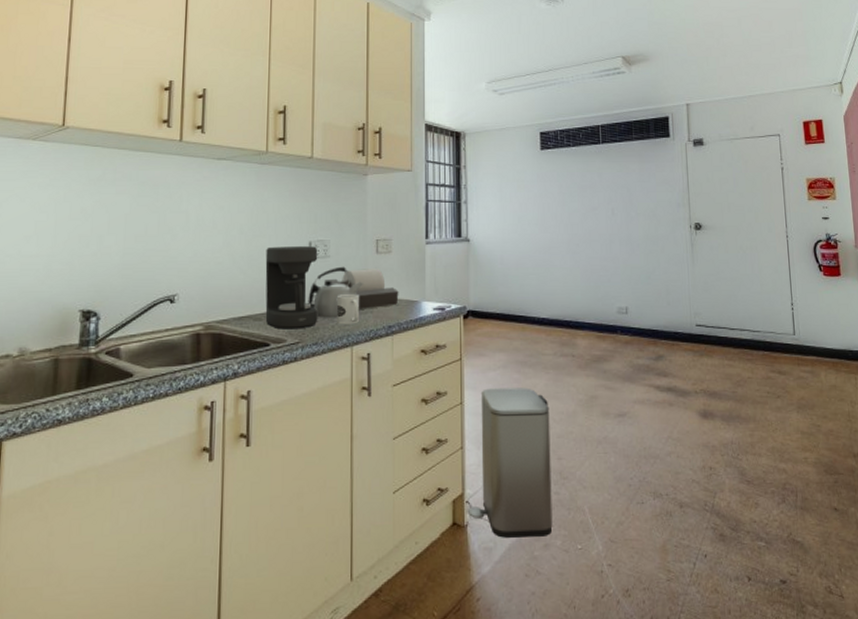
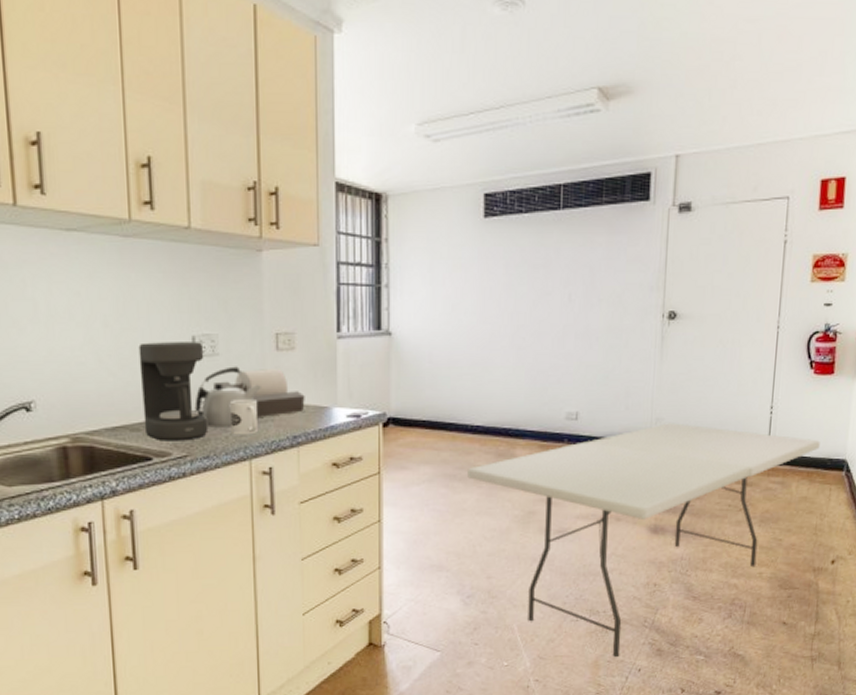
pedal bin: present [468,388,553,538] -> none [386,503,480,657]
folding table: none [536,317,840,541] -> present [467,423,820,657]

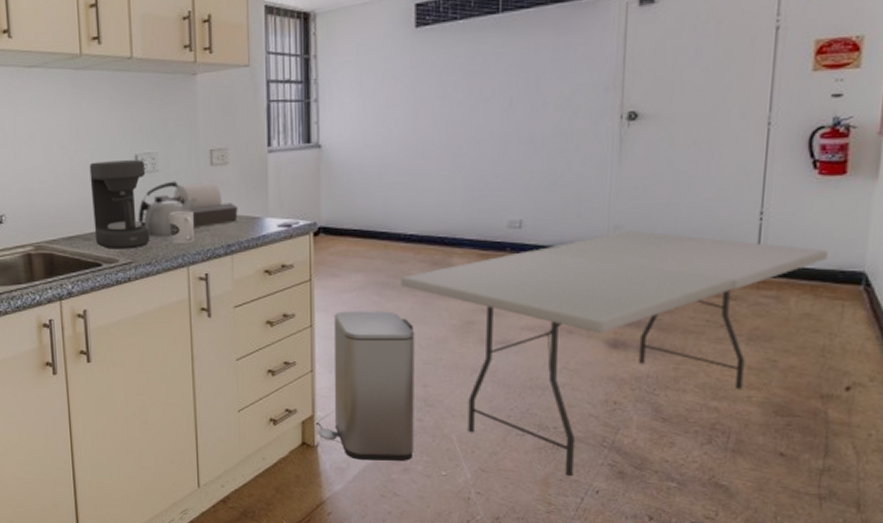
pedal bin: none [386,503,480,657] -> present [319,311,415,461]

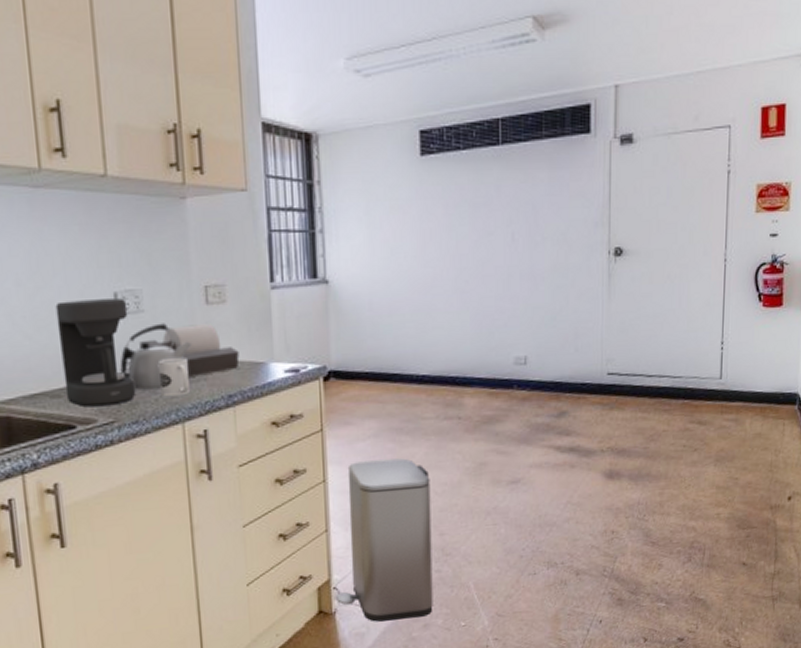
folding table: present [401,231,828,476] -> none [415,363,772,609]

